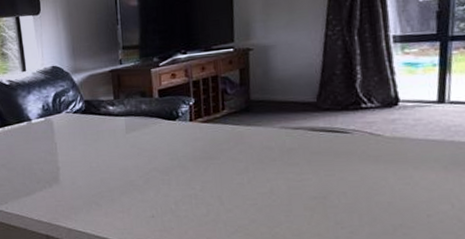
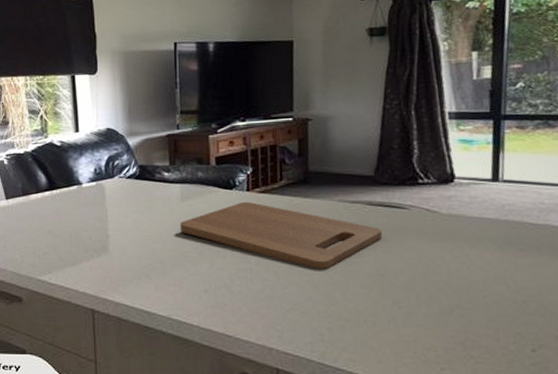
cutting board: none [126,132,326,194] -> present [180,202,383,270]

